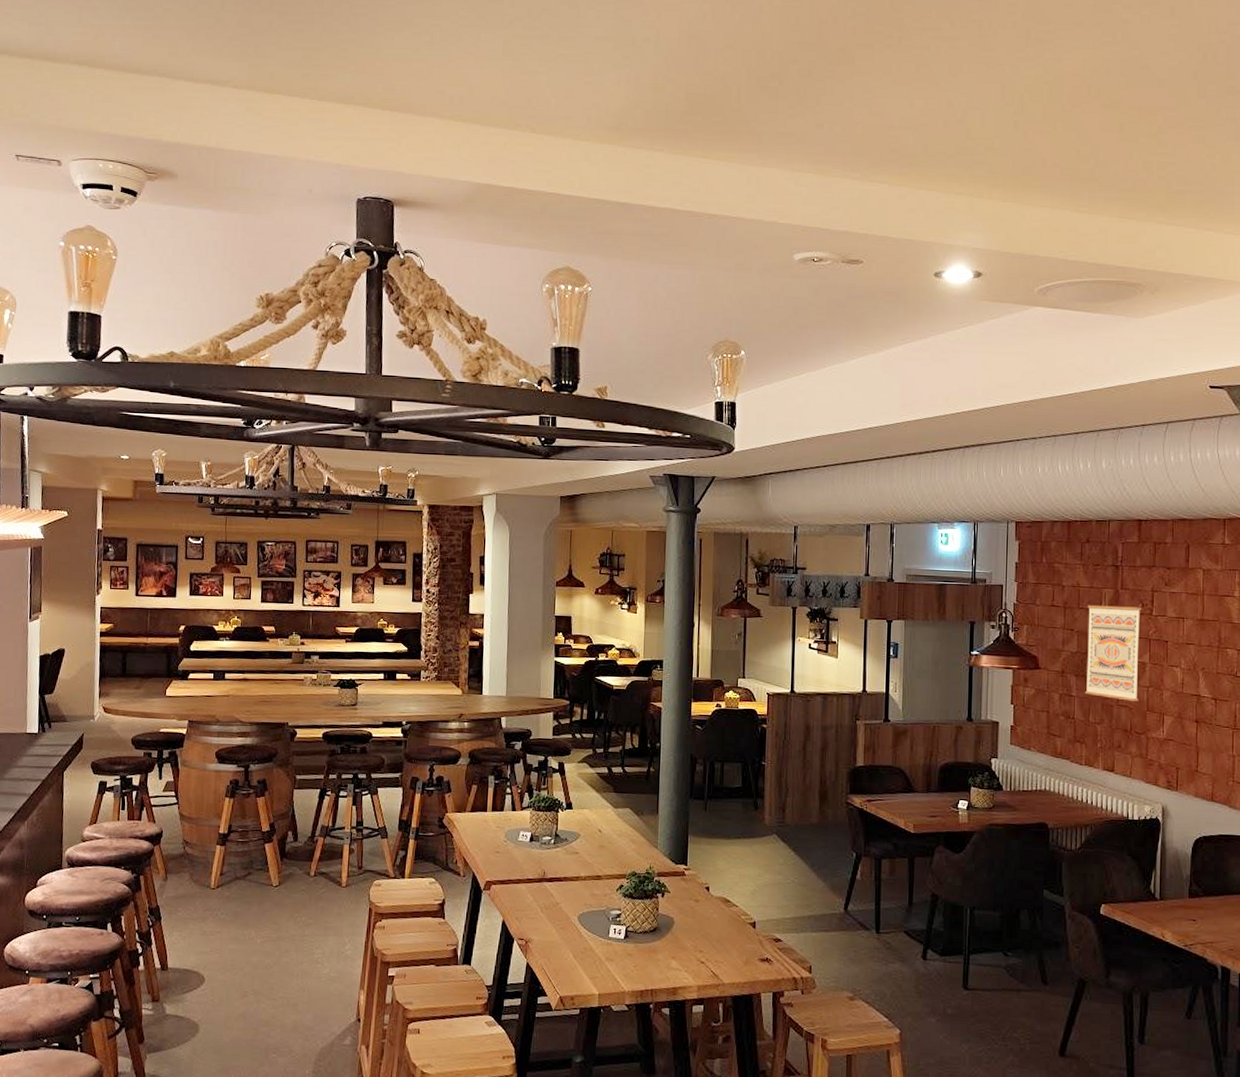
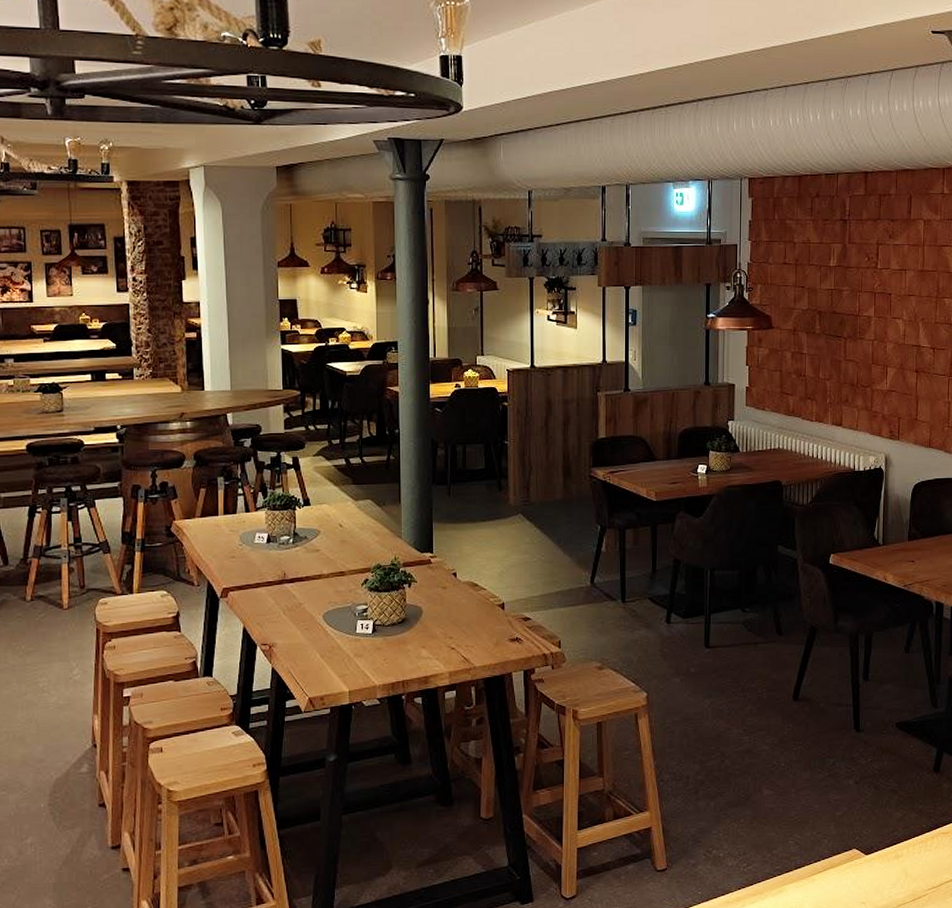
wall art: present [1084,605,1141,701] -> none [814,261,867,355]

